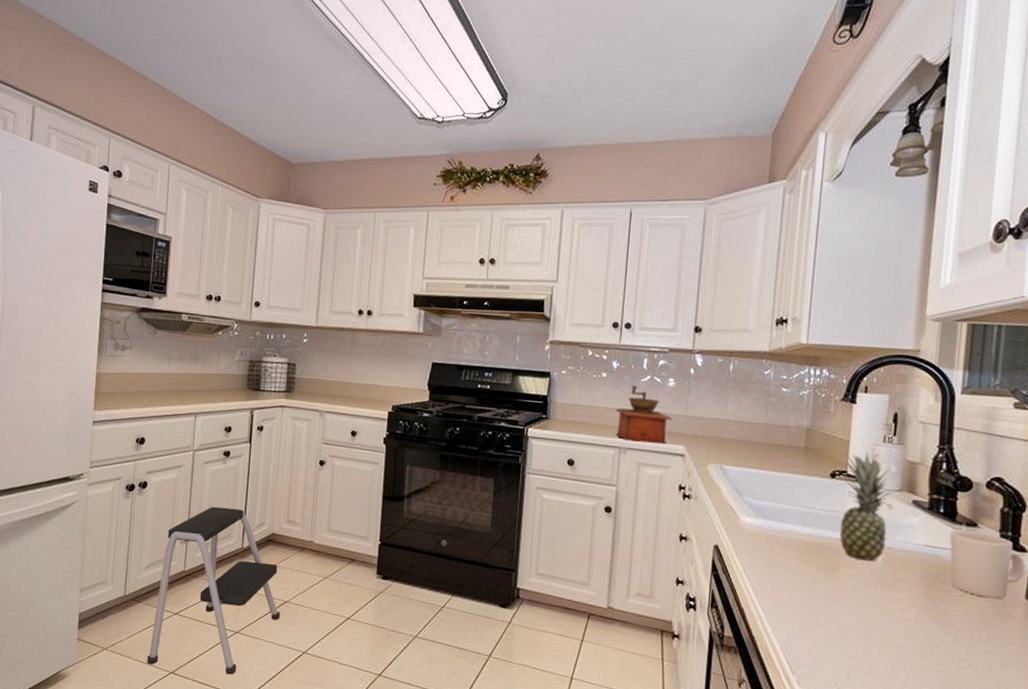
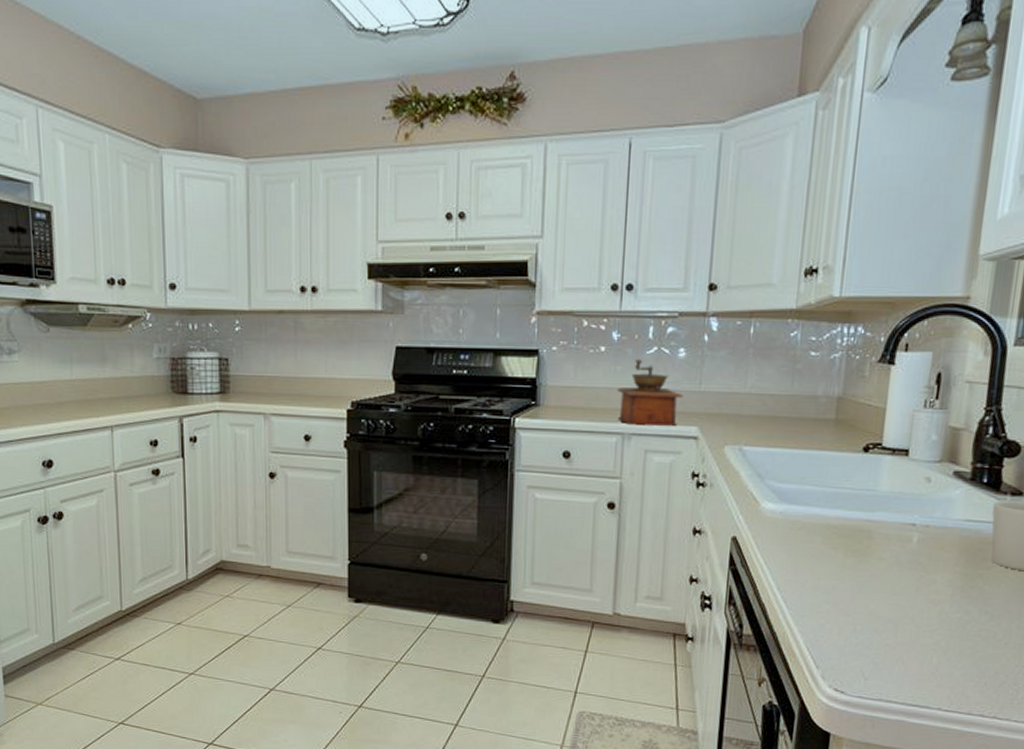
step stool: present [147,506,280,675] -> none [90,535,240,720]
fruit: present [839,451,893,561] -> none [871,419,933,541]

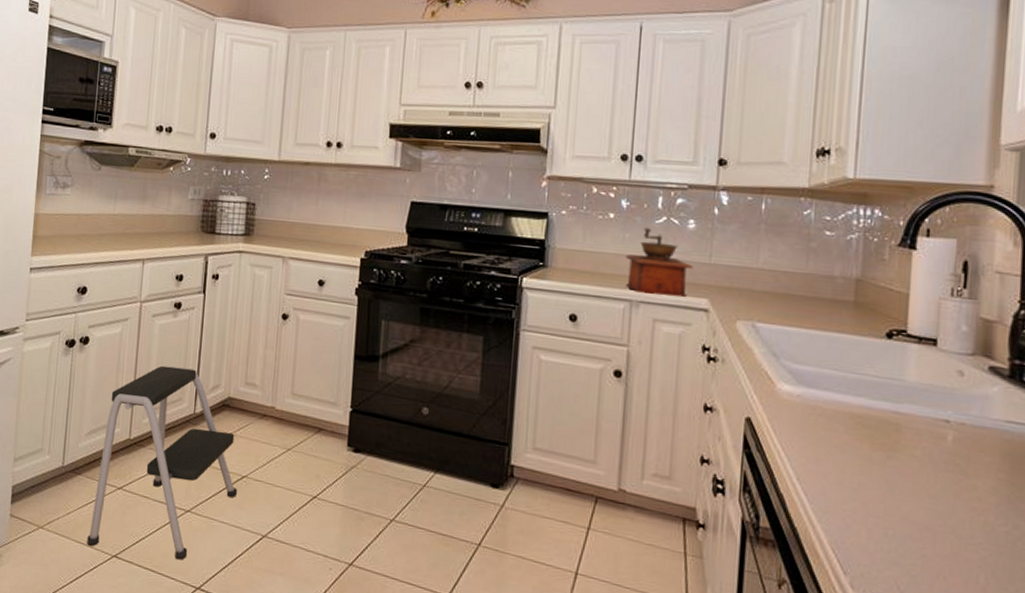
step stool: none [90,535,240,720] -> present [87,365,237,560]

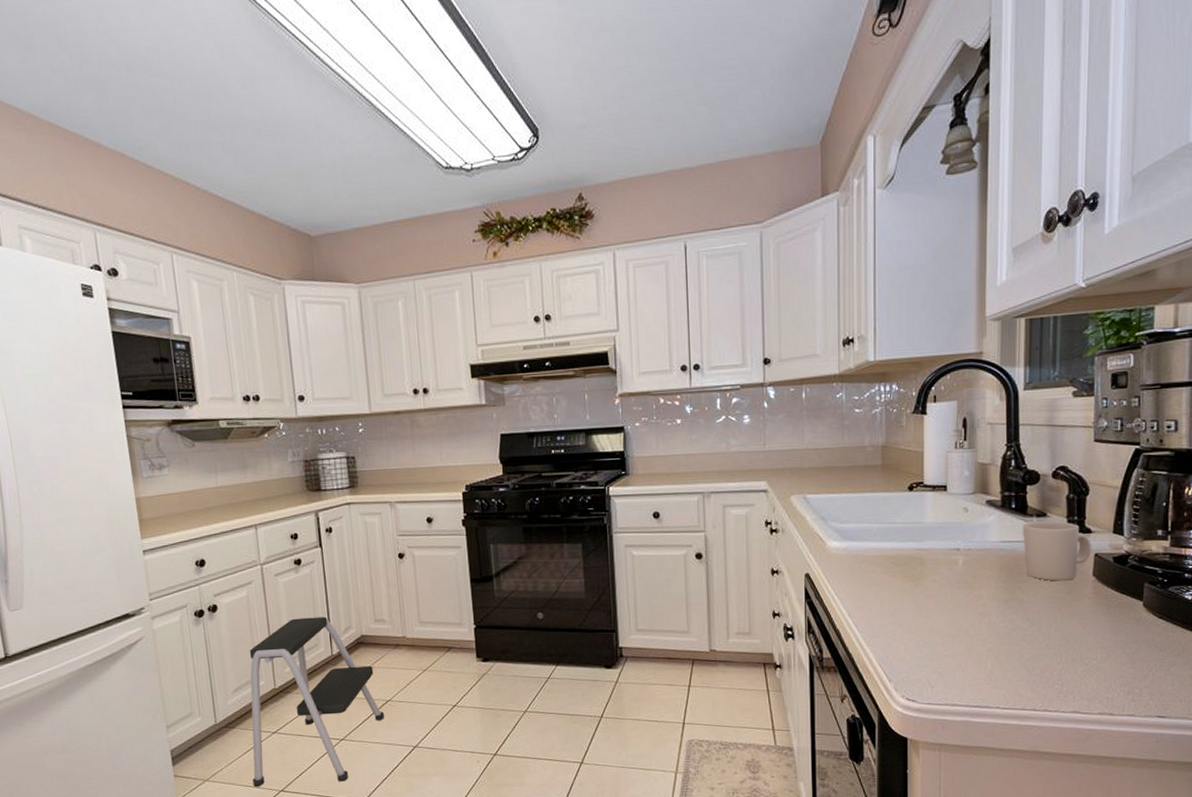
coffee grinder: present [625,226,693,298] -> none [694,427,751,486]

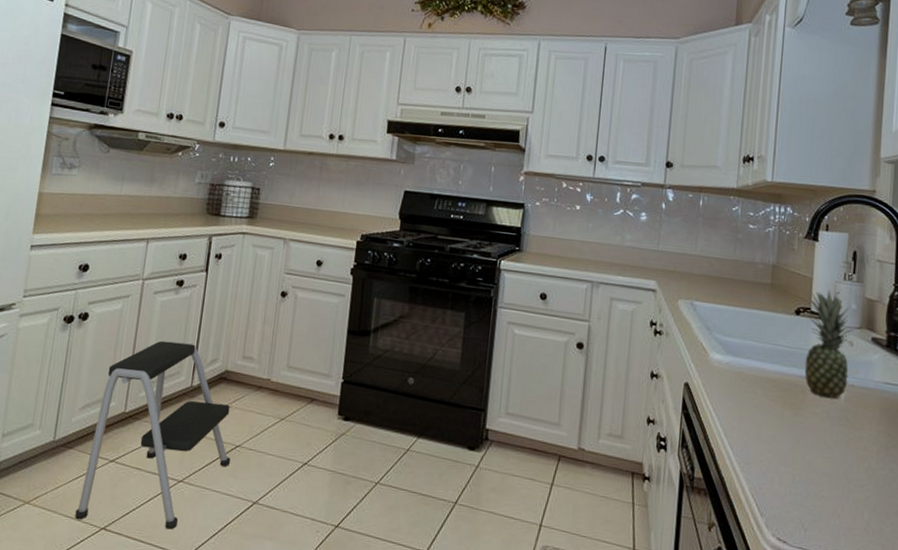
fruit: none [919,460,968,564] -> present [804,289,854,398]

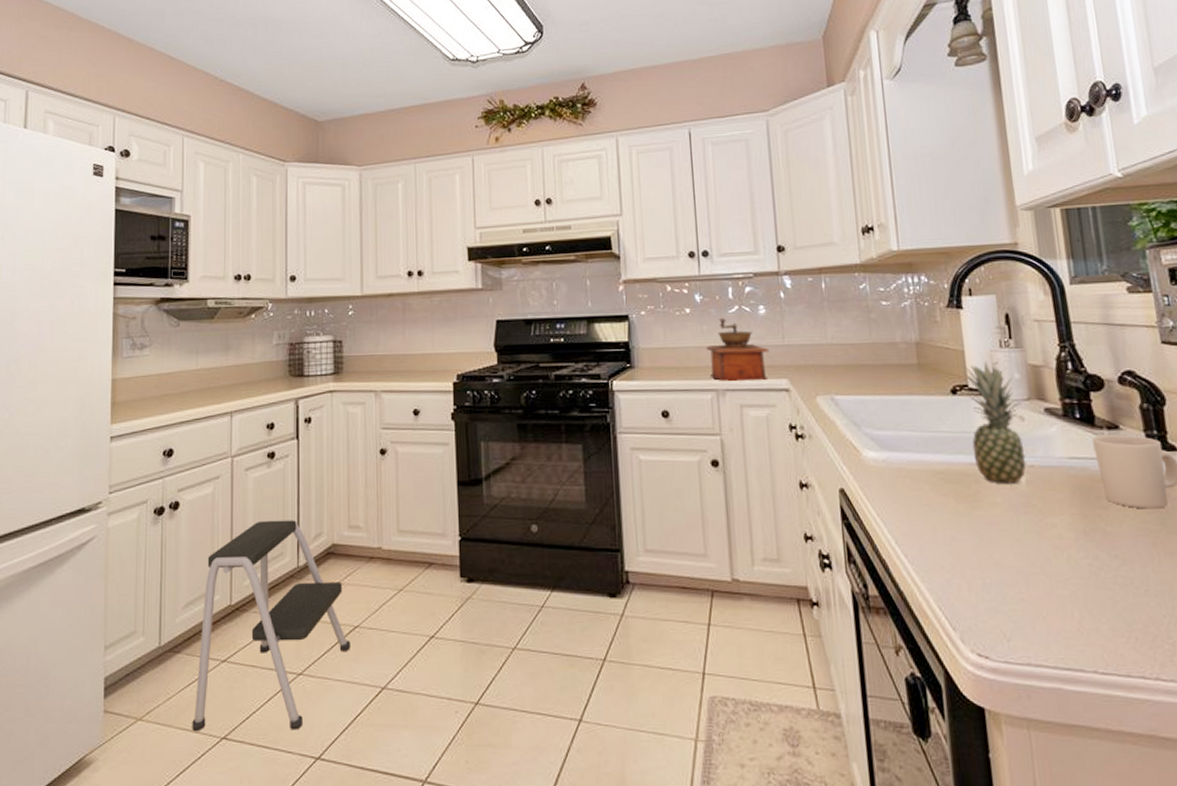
coffee grinder: none [589,218,644,280] -> present [706,317,769,382]

